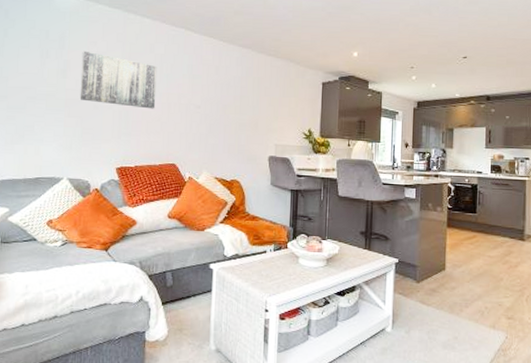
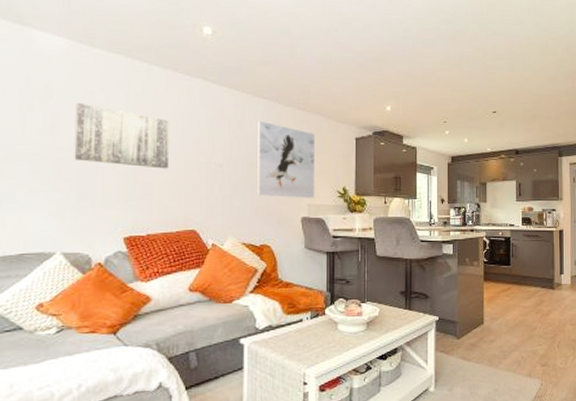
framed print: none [229,66,285,140] -> present [256,120,316,199]

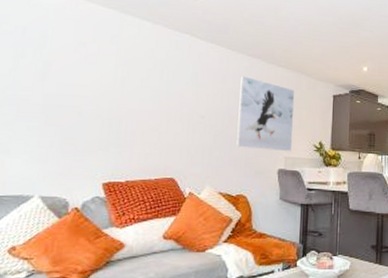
wall art: present [74,102,170,169] -> none [61,52,157,118]

